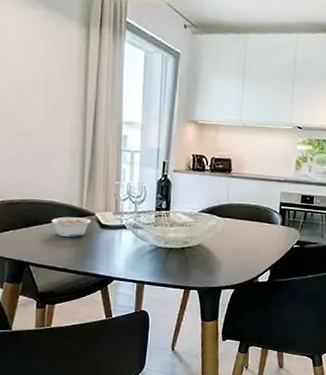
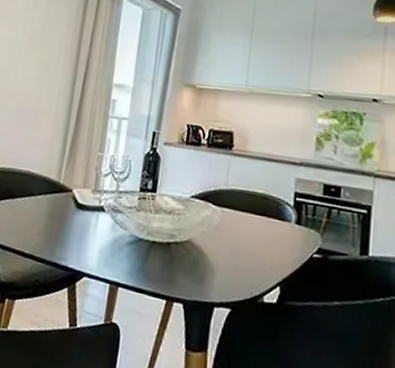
legume: present [51,217,92,237] -> none [25,191,68,217]

